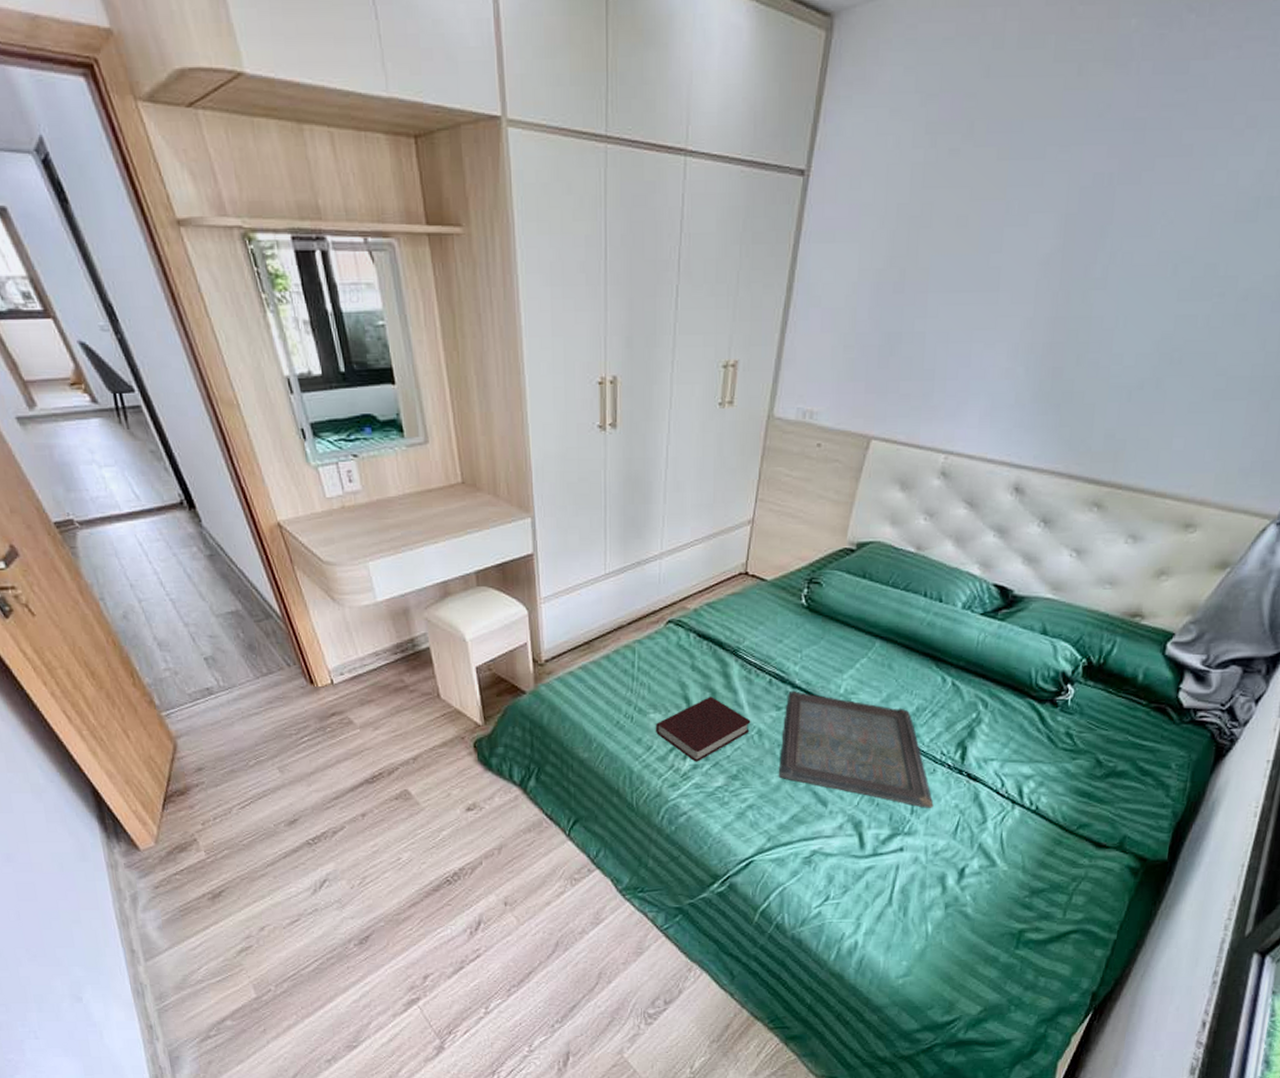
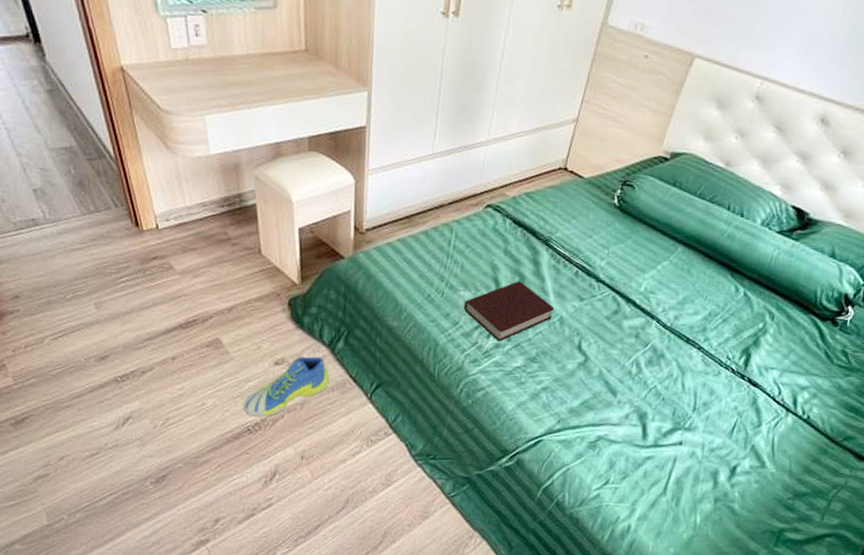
sneaker: none [439,798,525,866] -> present [243,356,330,417]
serving tray: present [779,690,934,808] -> none [575,283,715,408]

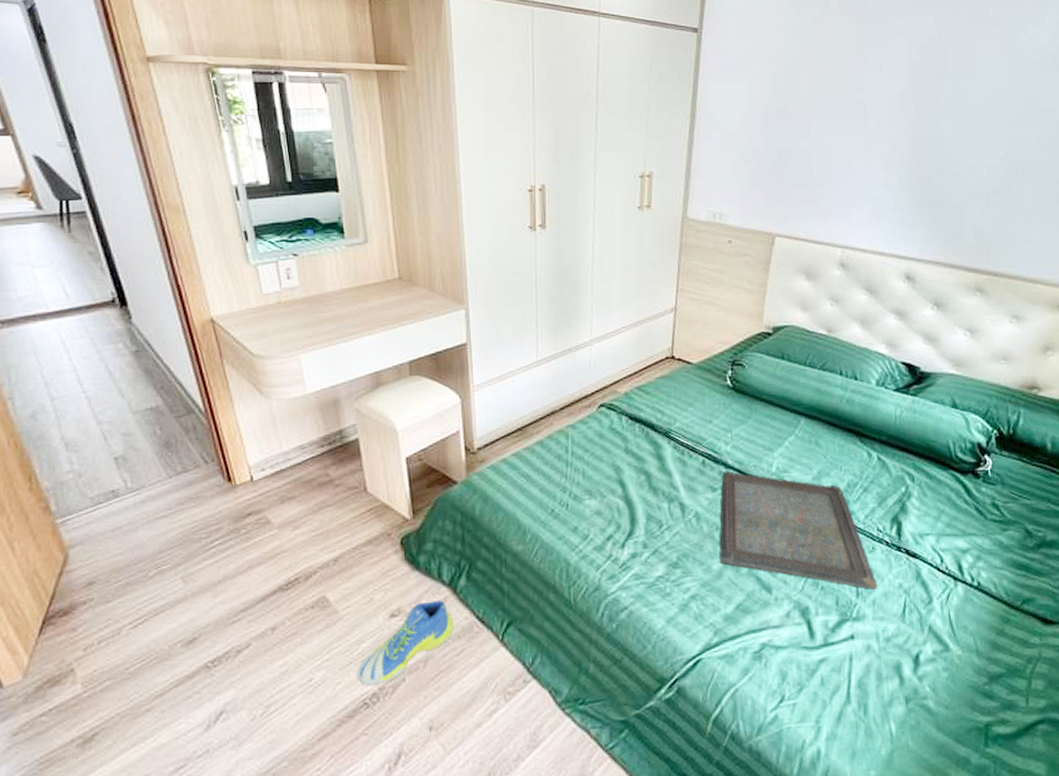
book: present [464,281,555,342] -> none [592,480,688,550]
serving tray: none [575,283,715,408] -> present [719,470,878,590]

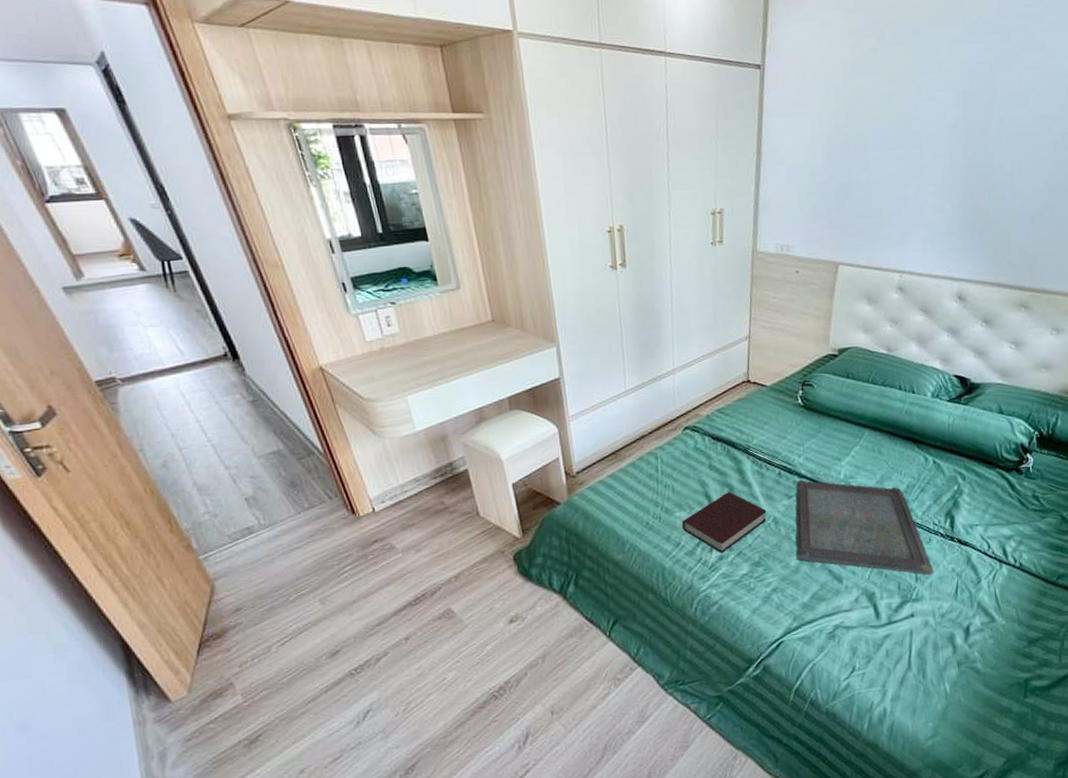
sneaker: present [357,600,454,685] -> none [484,606,567,681]
book: none [592,480,688,550] -> present [682,492,767,553]

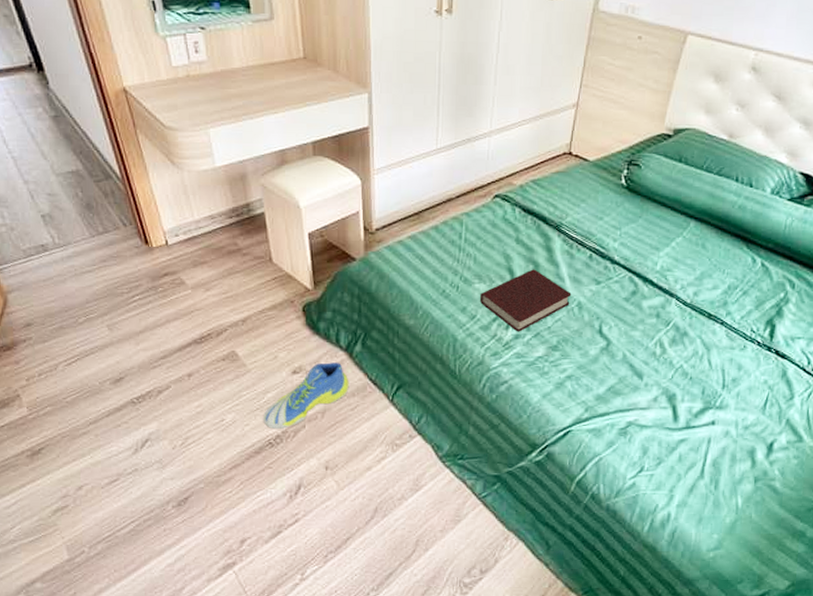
sneaker: none [484,606,567,681] -> present [263,362,349,429]
serving tray: present [795,479,934,575] -> none [597,266,744,383]

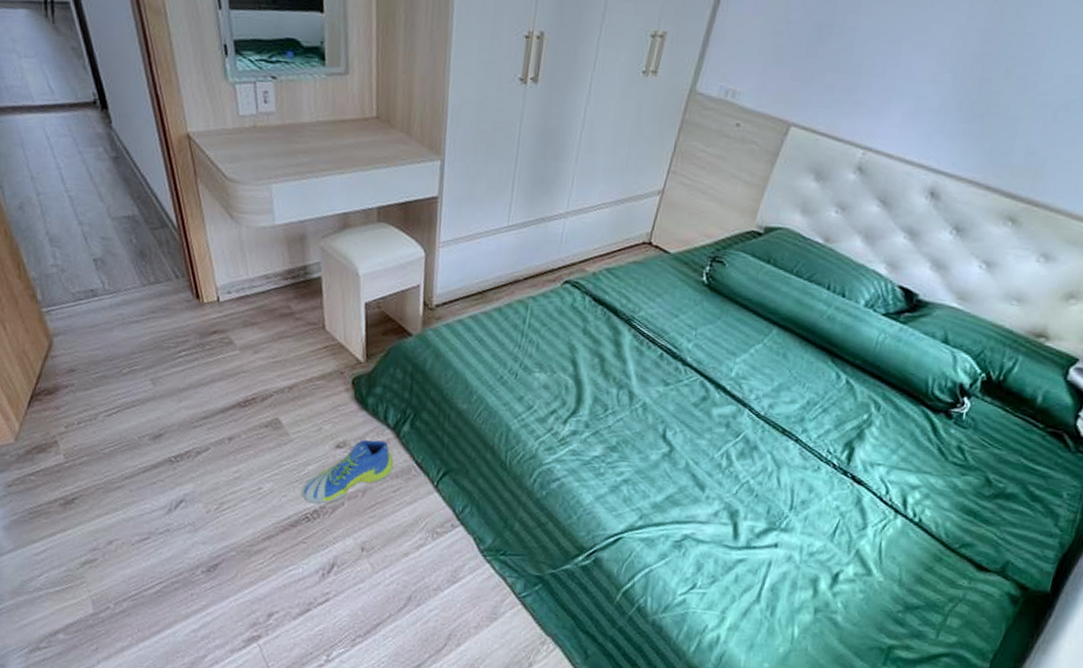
book: present [480,269,572,332] -> none [539,363,637,428]

